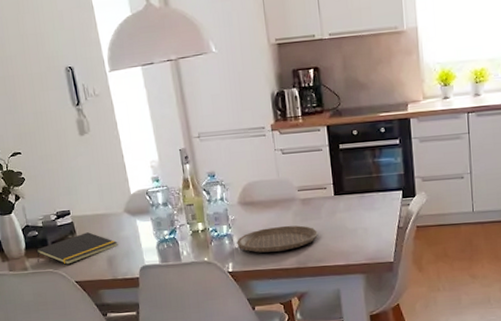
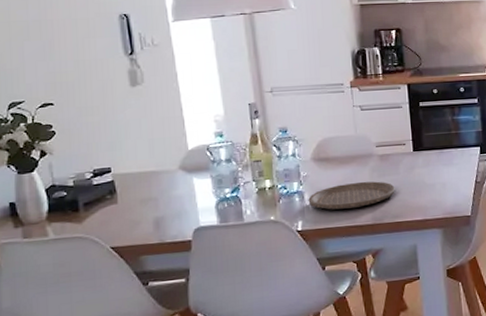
notepad: present [36,232,118,265] -> none [62,191,169,229]

